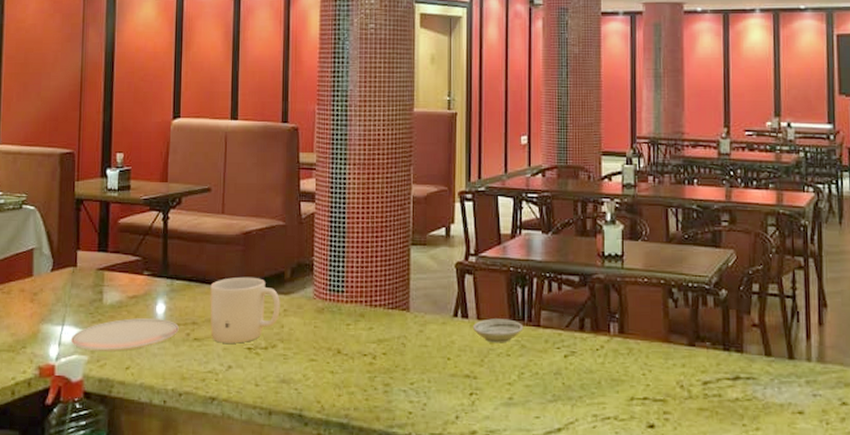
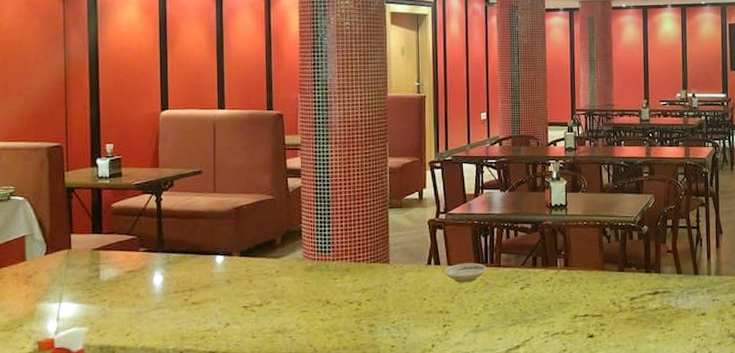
plate: present [70,318,179,352] -> none [69,288,177,323]
mug: present [210,276,280,344] -> none [205,245,273,305]

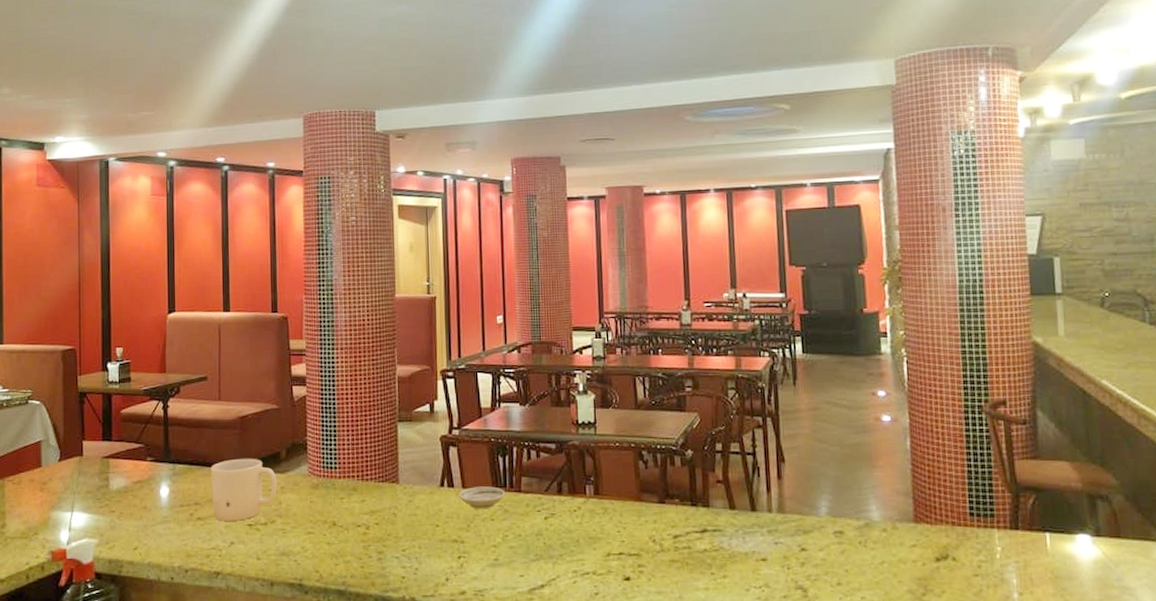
mug: none [205,245,273,305] -> present [210,458,278,521]

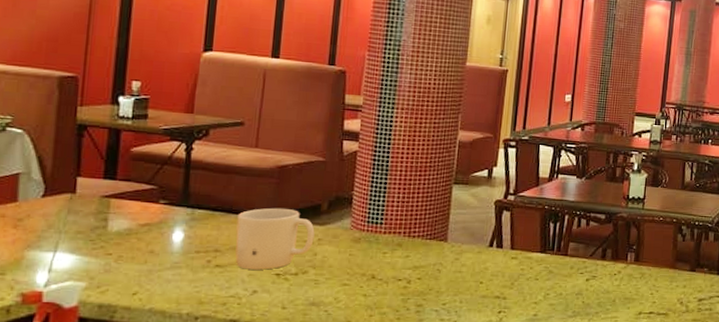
saucer: present [458,486,506,509] -> none [505,249,553,270]

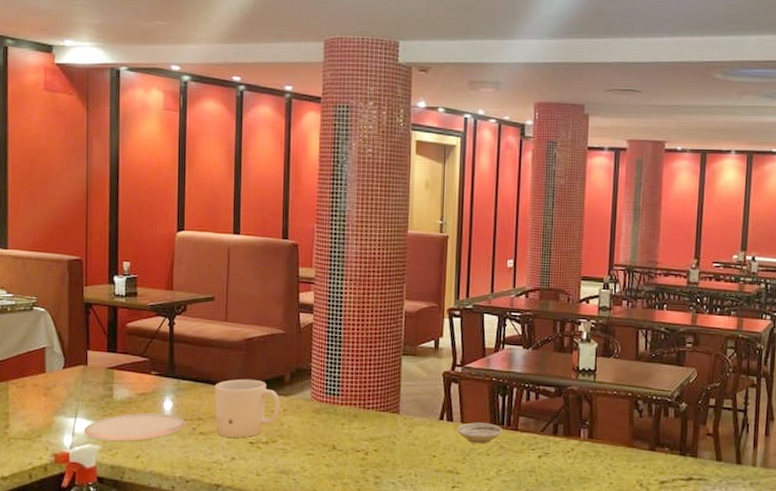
plate: none [64,245,199,278] -> present [83,413,185,442]
saucer: none [505,249,553,270] -> present [456,422,503,444]

